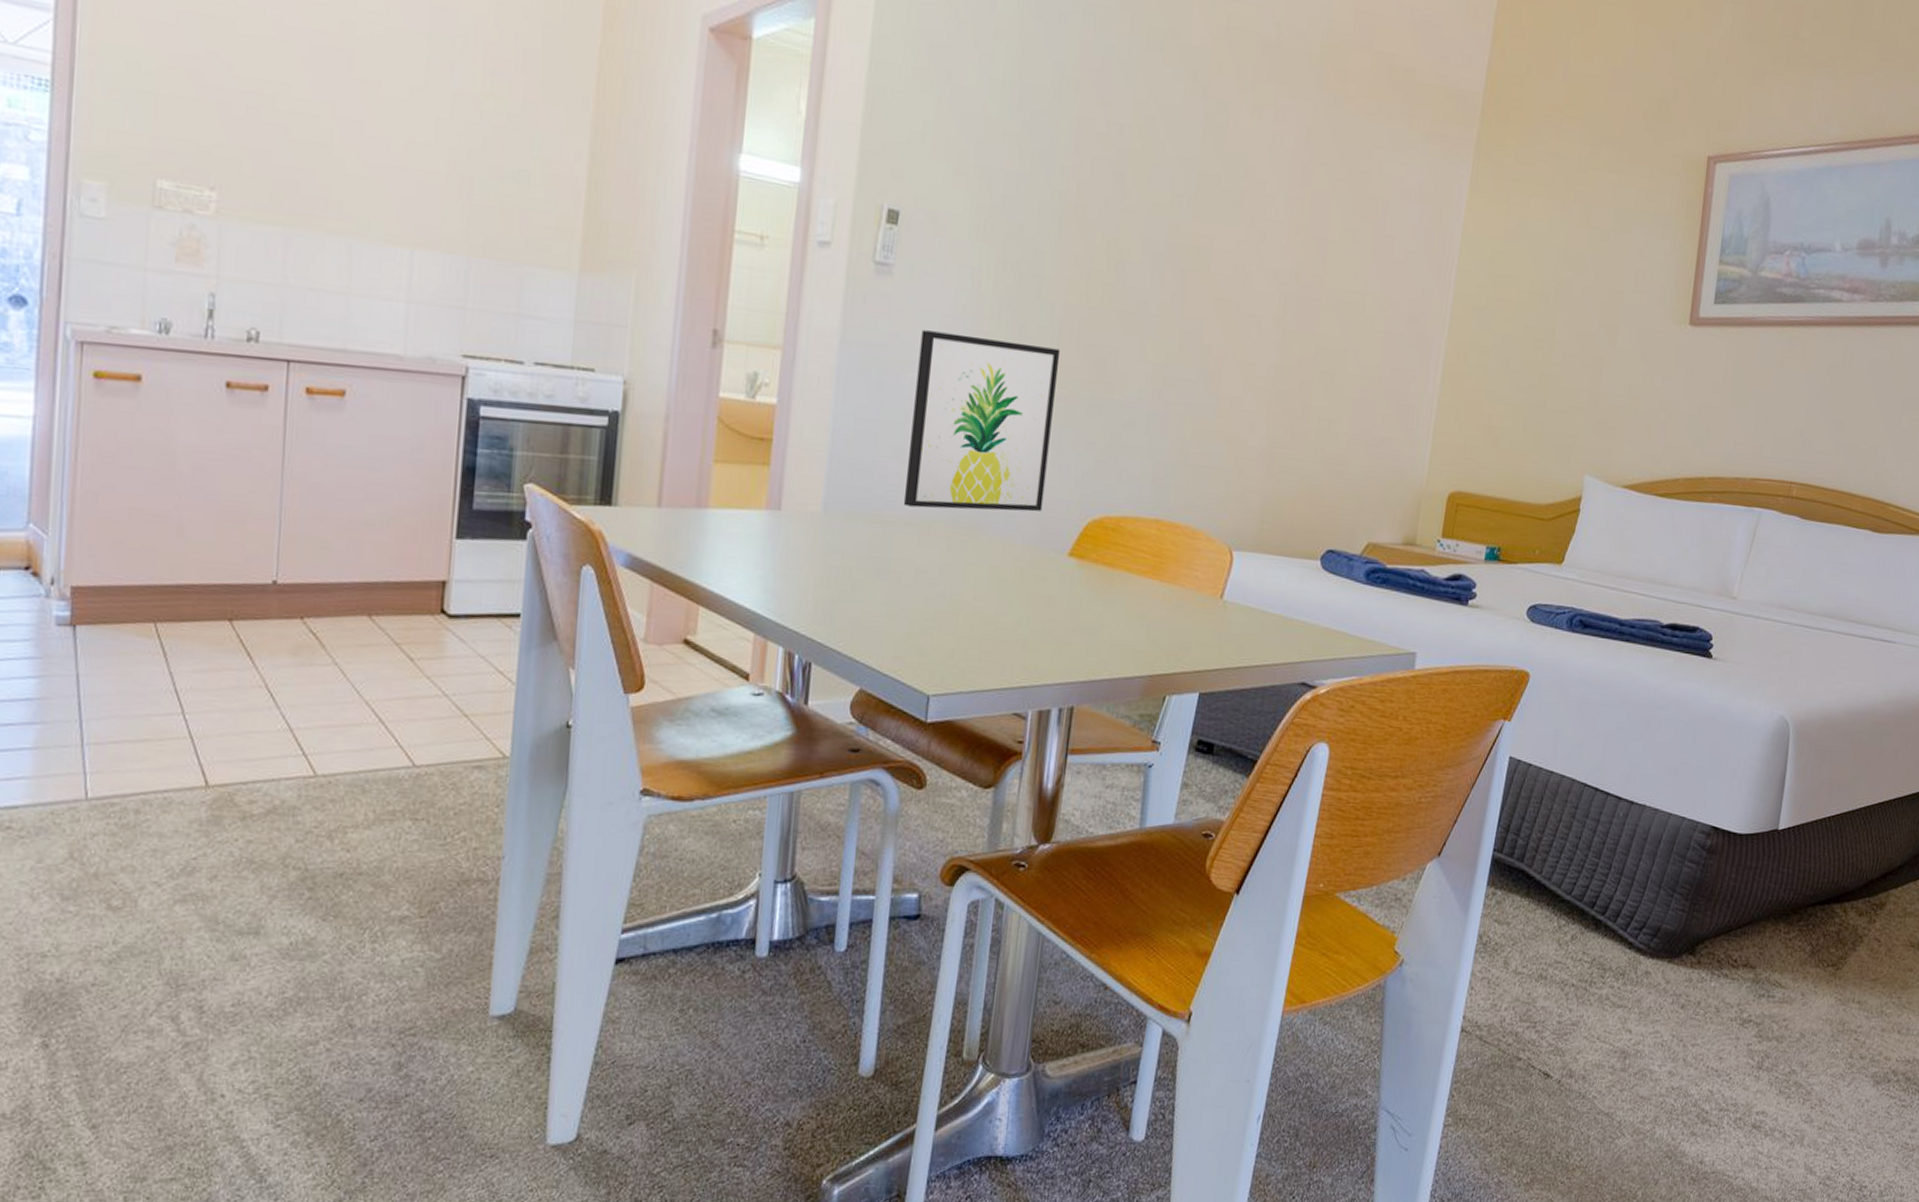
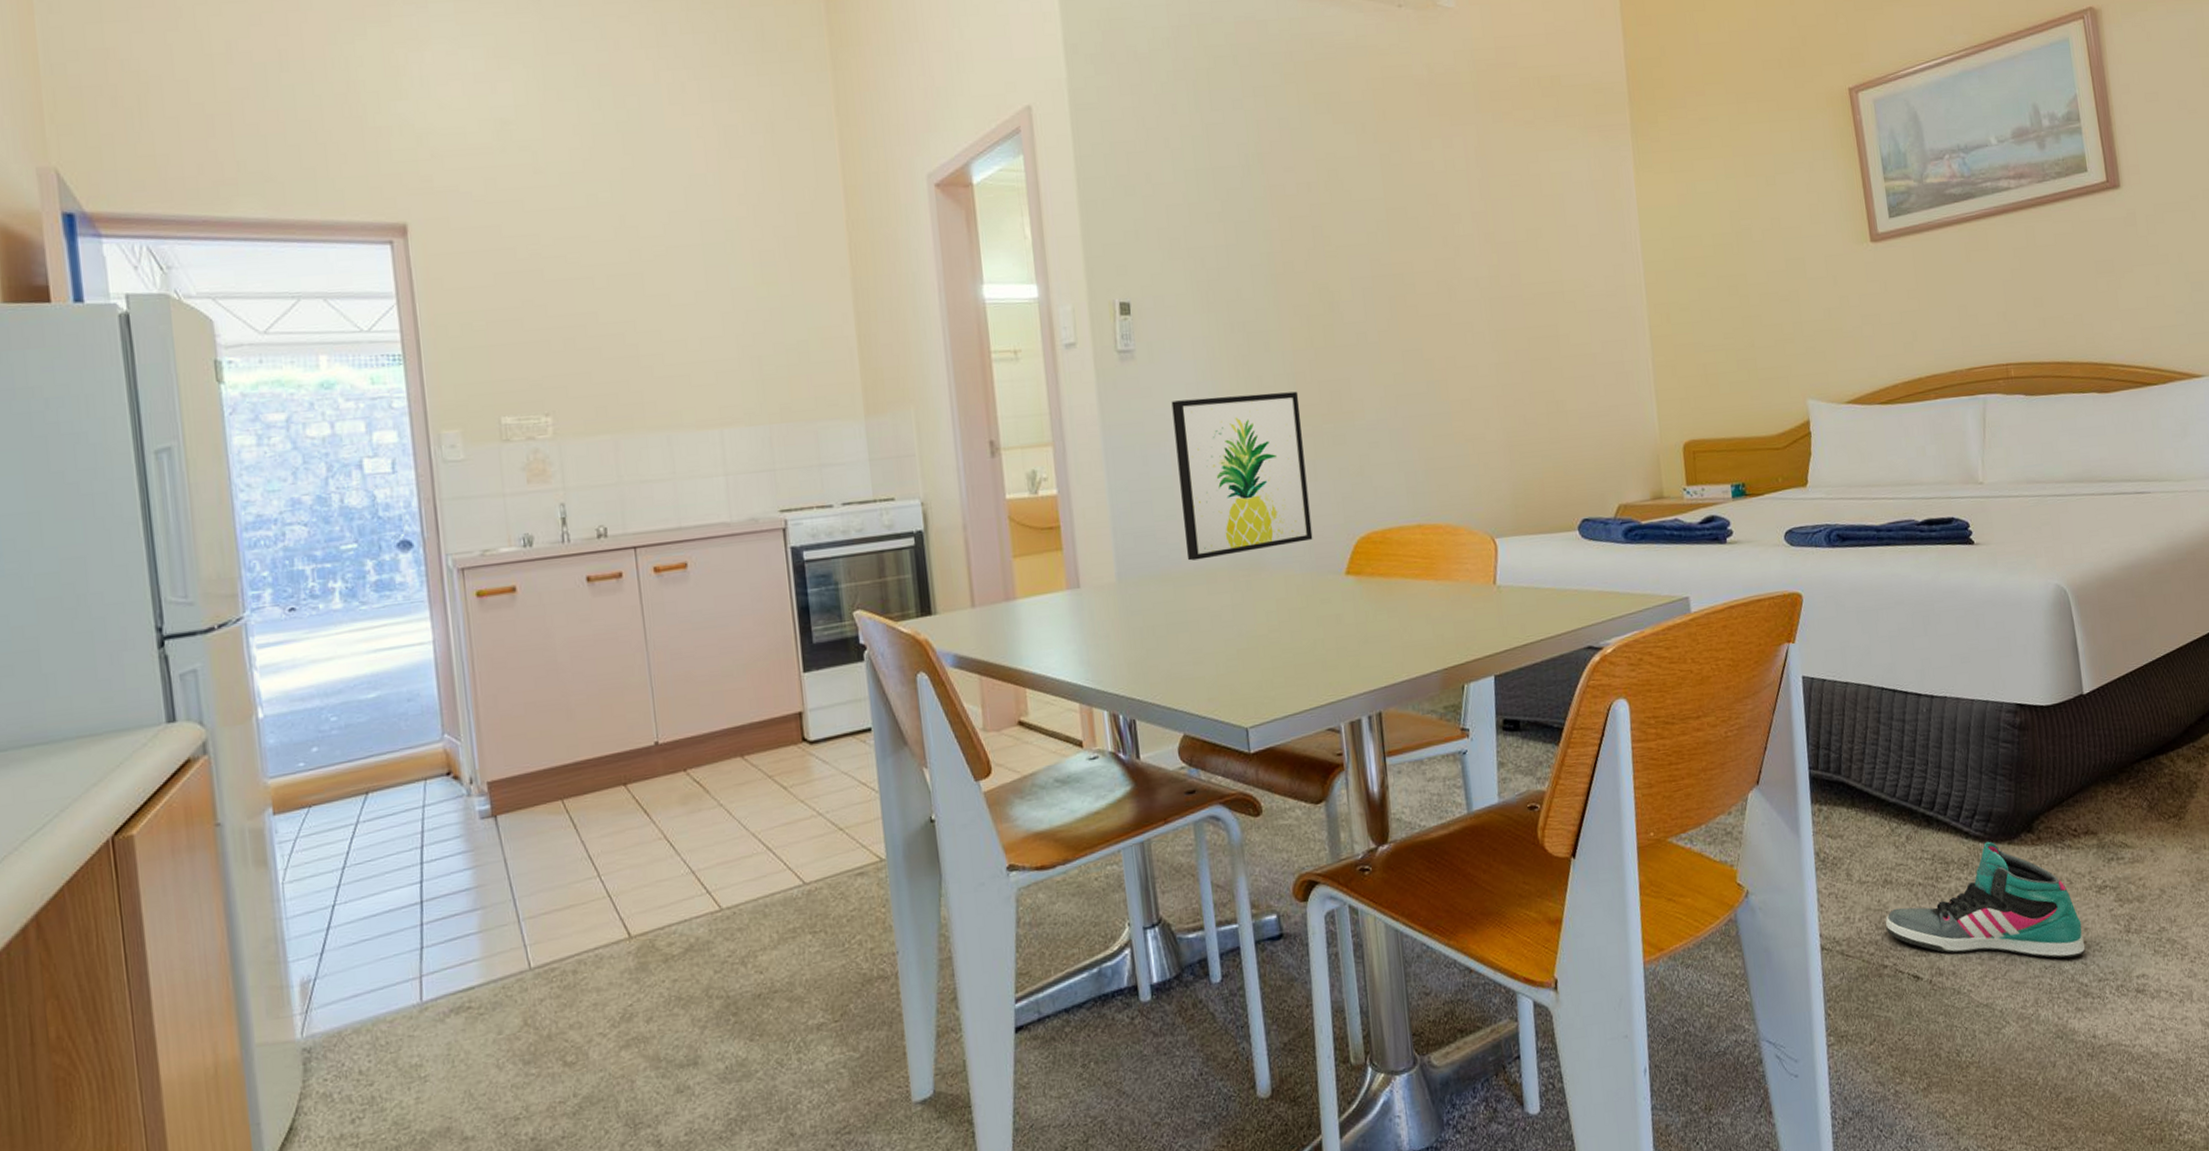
sneaker: none [1528,956,1718,1083] -> present [1885,841,2086,958]

